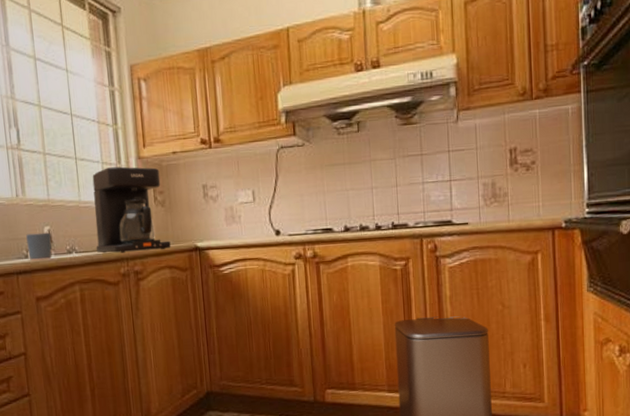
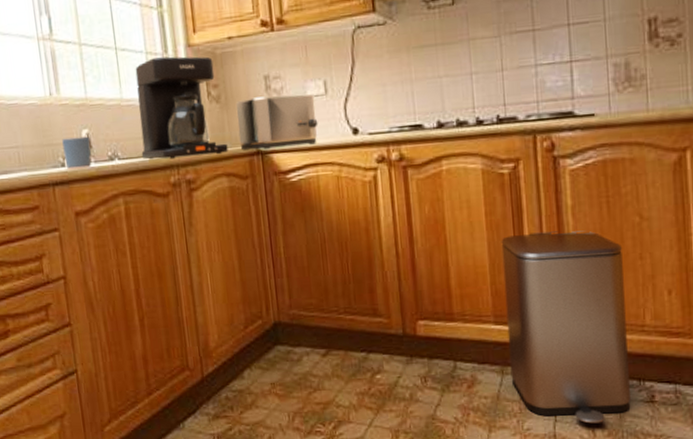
toaster: none [178,201,247,247] -> present [235,94,318,151]

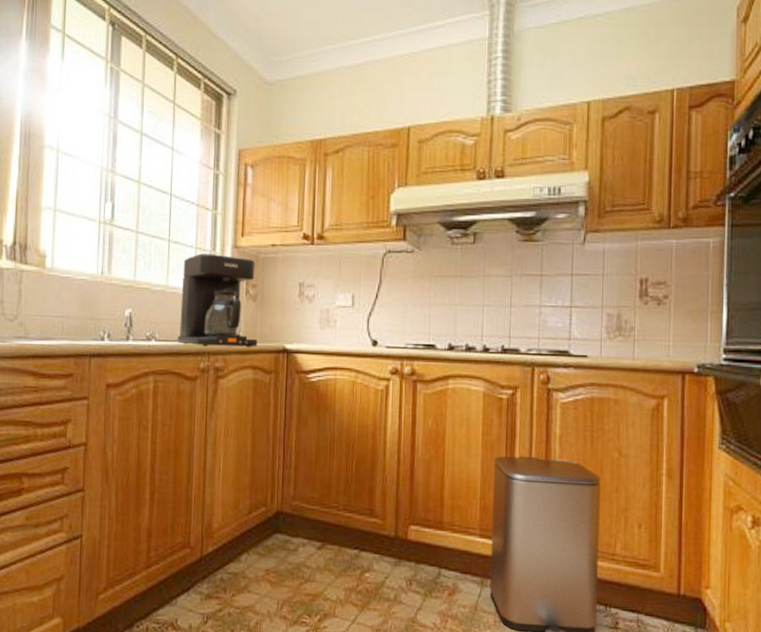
mug: present [62,136,92,170] -> none [105,315,132,345]
toaster: present [235,94,318,151] -> none [269,301,342,350]

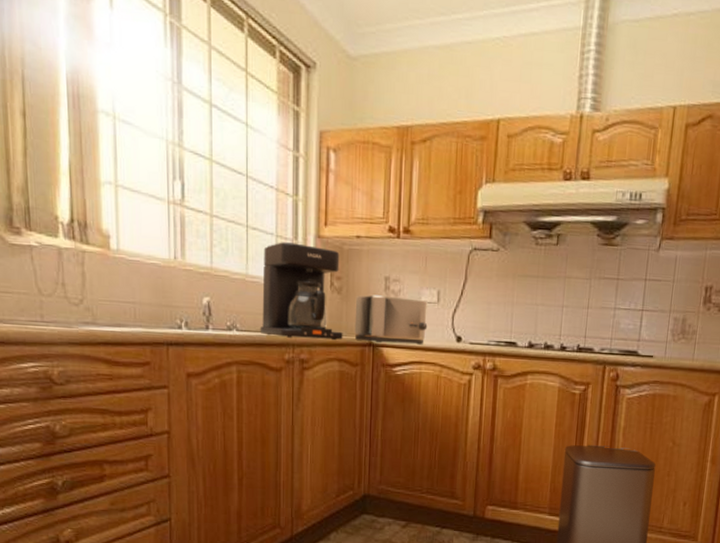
toaster: none [269,301,342,350] -> present [354,294,428,345]

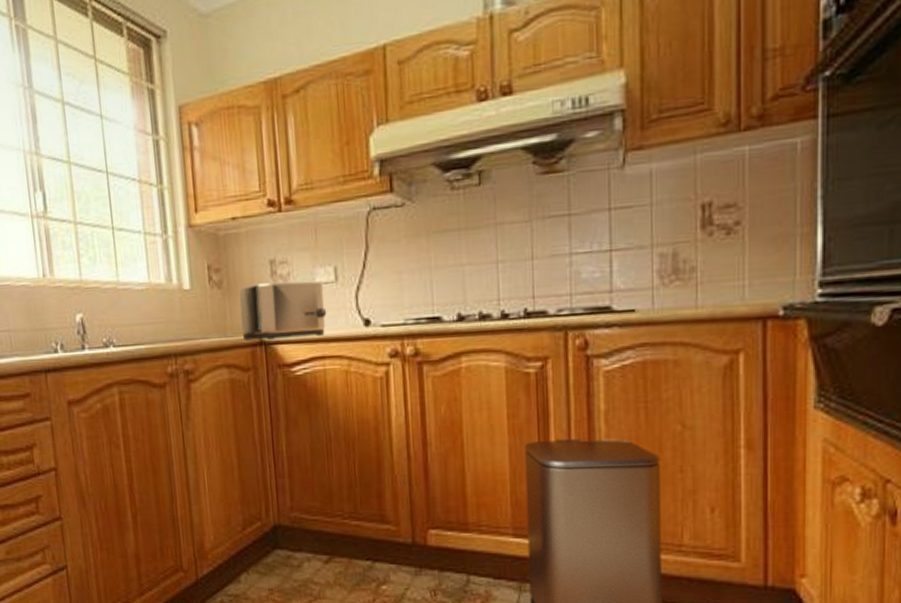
coffee maker: present [260,242,343,341] -> none [132,237,229,348]

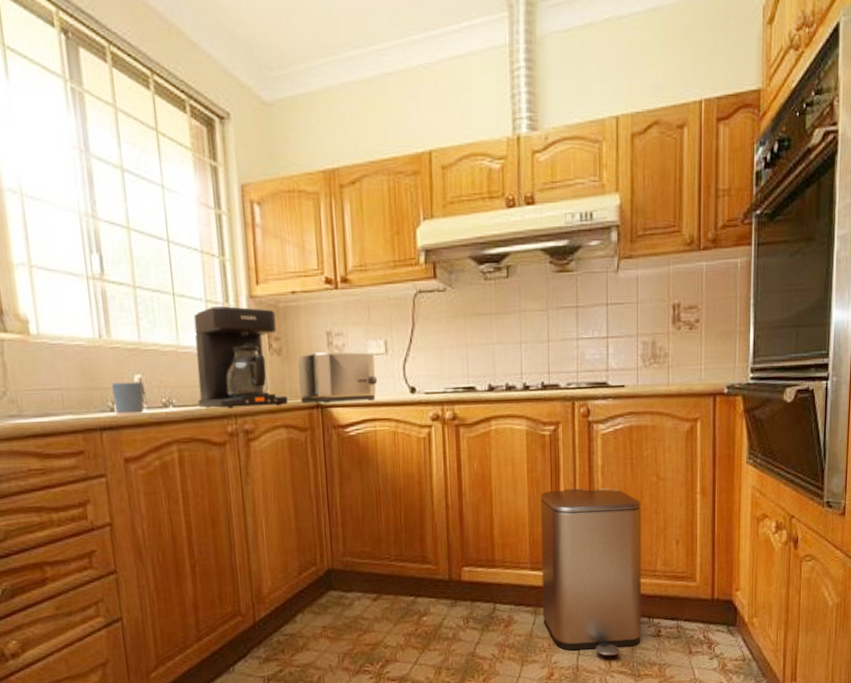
mug: none [55,321,85,356] -> present [112,381,144,415]
coffee maker: none [132,237,229,348] -> present [193,306,288,409]

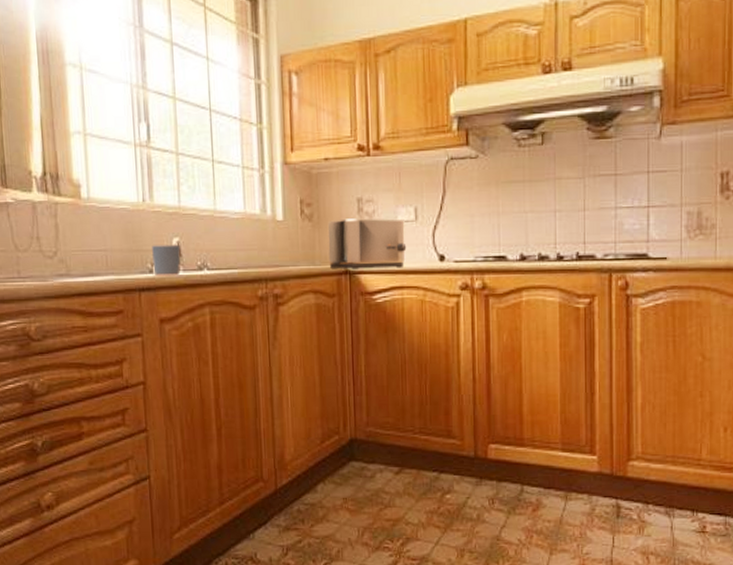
coffee maker: present [193,306,288,409] -> none [230,172,317,273]
pedal bin: present [540,488,641,656] -> none [573,366,684,550]

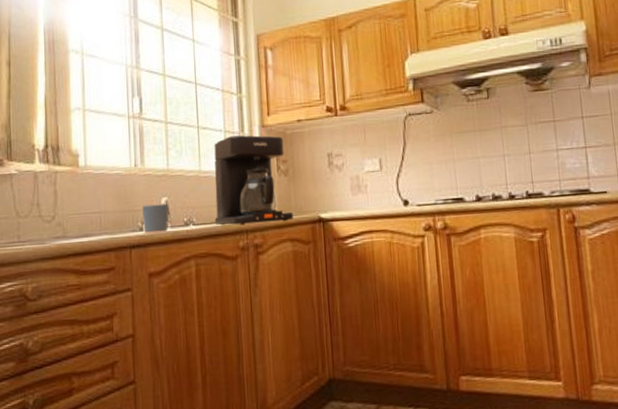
coffee maker: none [230,172,317,273] -> present [214,135,293,226]
toaster: present [327,218,407,270] -> none [301,170,374,219]

